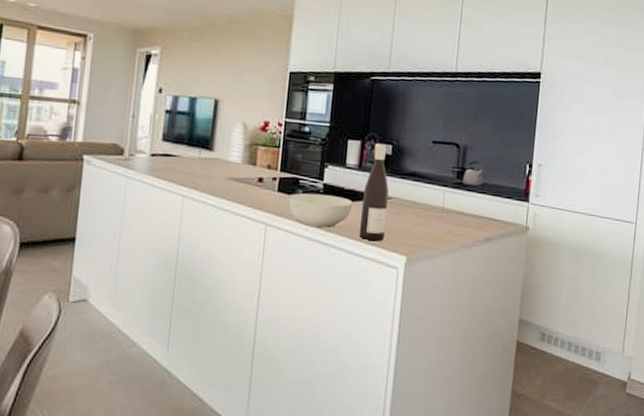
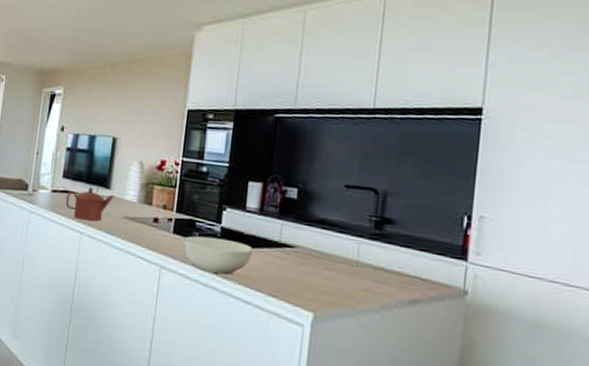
teapot: none [166,149,218,184] -> present [65,186,115,221]
bottle: present [359,143,389,242] -> none [260,185,294,294]
kettle: present [462,161,485,187] -> none [380,209,409,239]

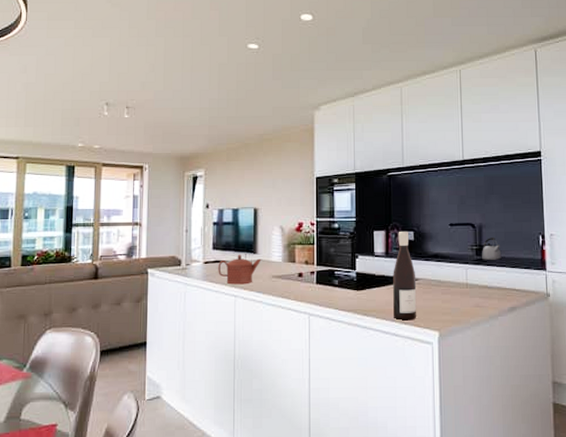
bowl: present [182,236,254,276] -> none [325,282,385,313]
bottle: none [260,185,294,294] -> present [393,231,417,321]
kettle: none [380,209,409,239] -> present [481,238,502,261]

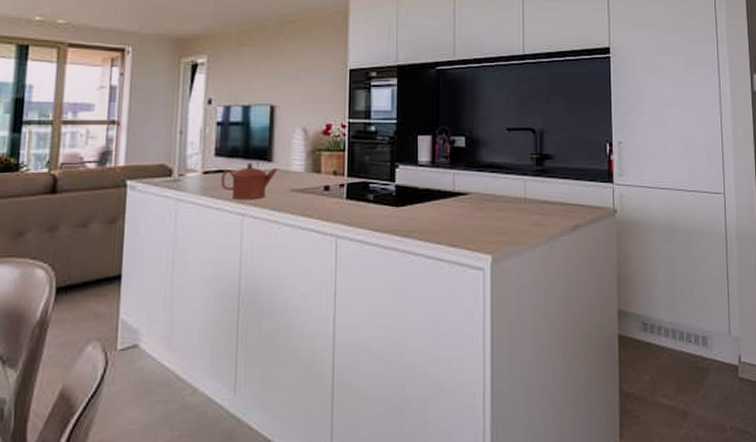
bottle: present [393,231,417,321] -> none [439,136,467,243]
kettle: present [481,238,502,261] -> none [542,145,565,172]

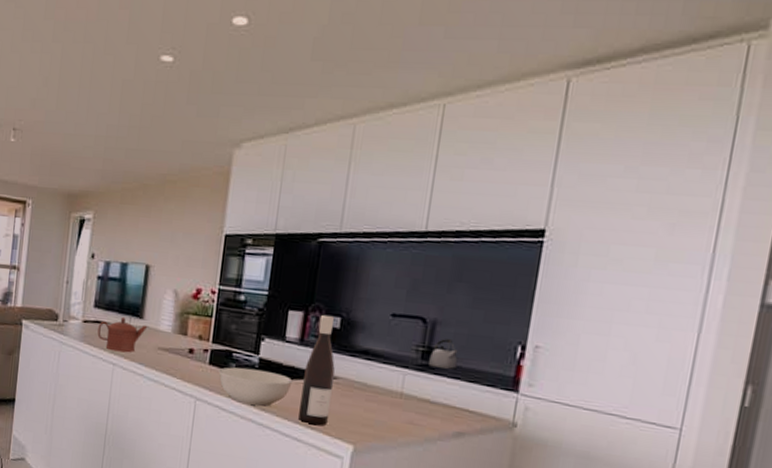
bowl: none [357,196,430,234] -> present [218,367,293,408]
bottle: none [439,136,467,243] -> present [298,314,336,426]
kettle: none [542,145,565,172] -> present [427,339,458,370]

